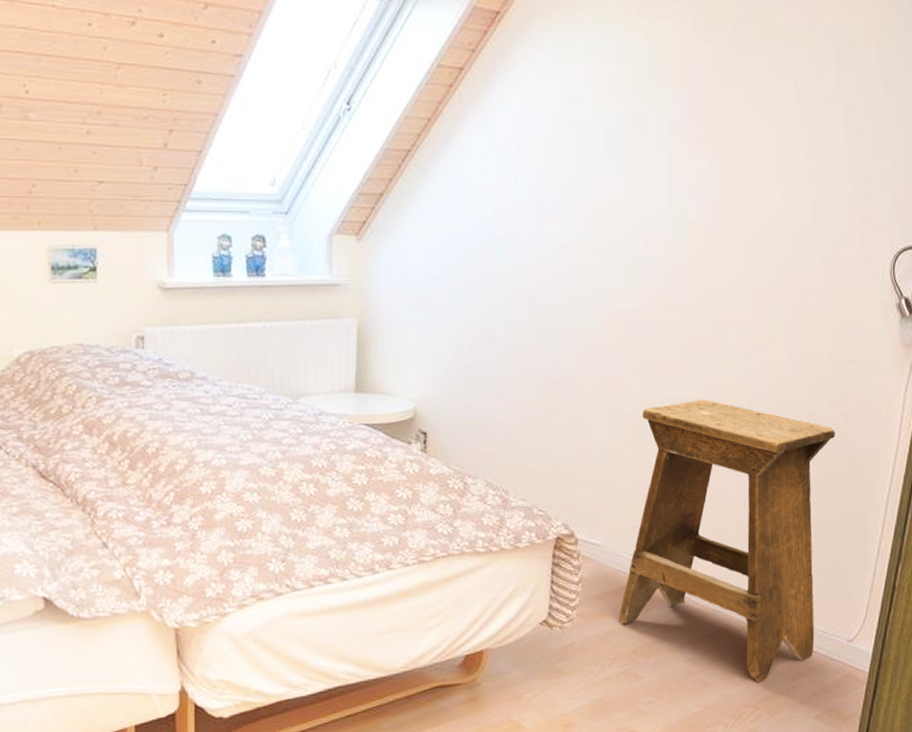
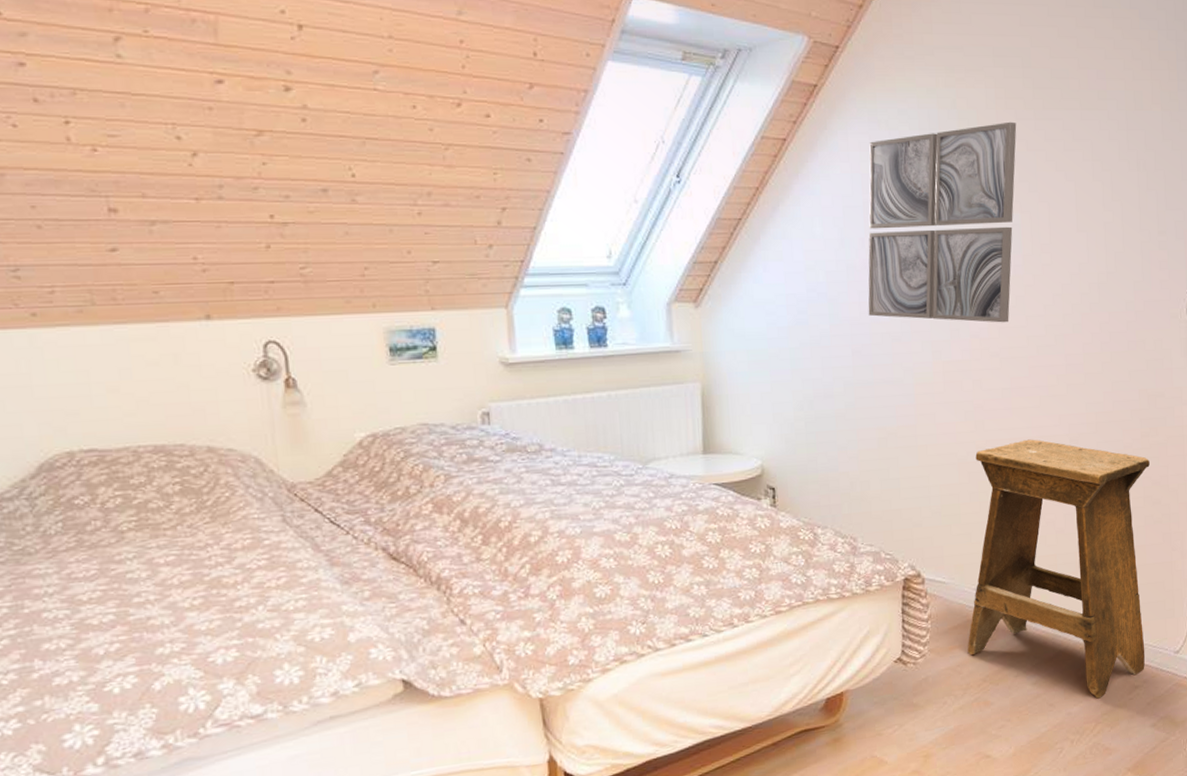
wall art: none [537,56,713,273] -> present [868,121,1017,323]

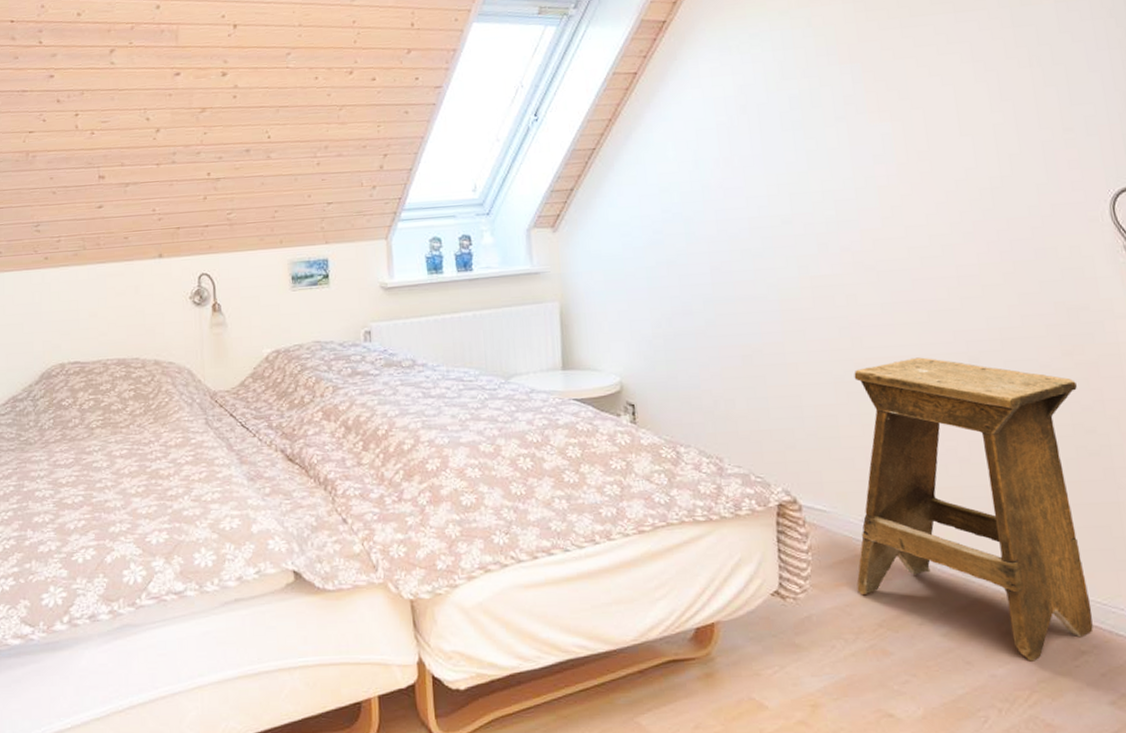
wall art: present [868,121,1017,323] -> none [720,32,885,235]

